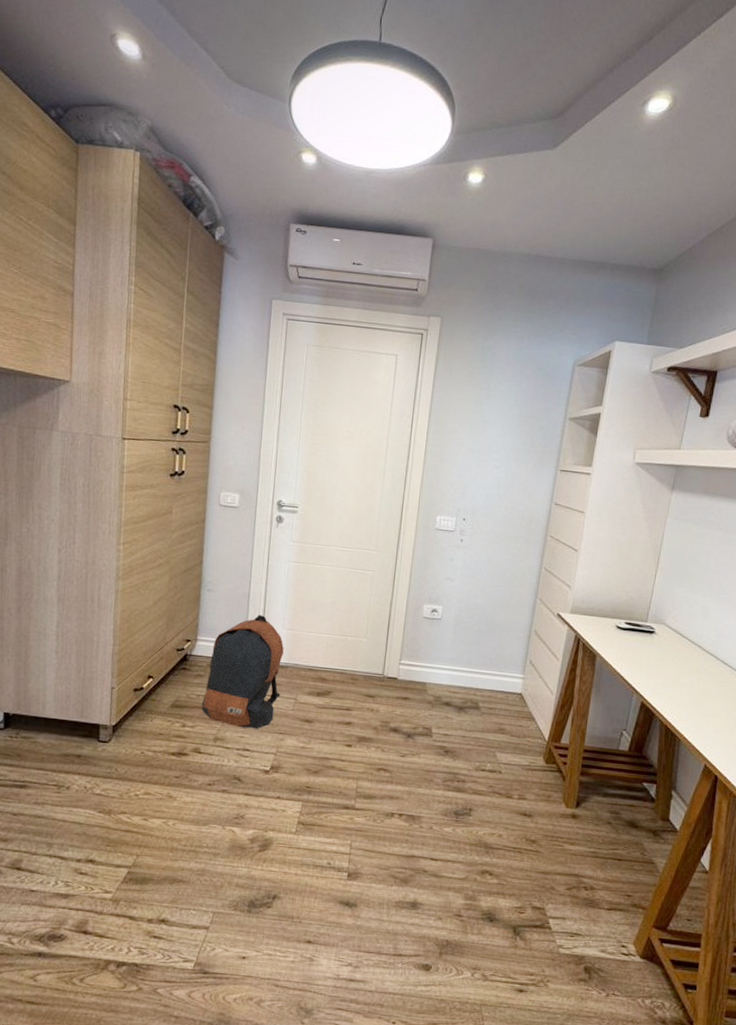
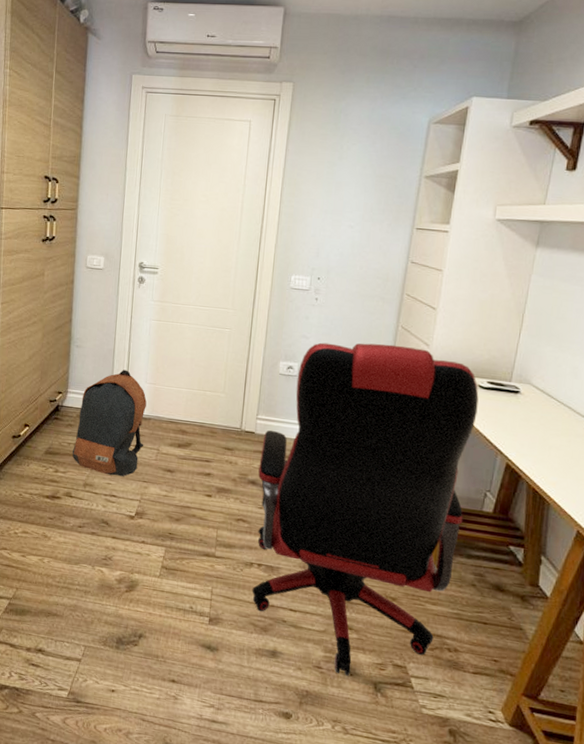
office chair: none [392,584,617,922] -> present [252,342,479,676]

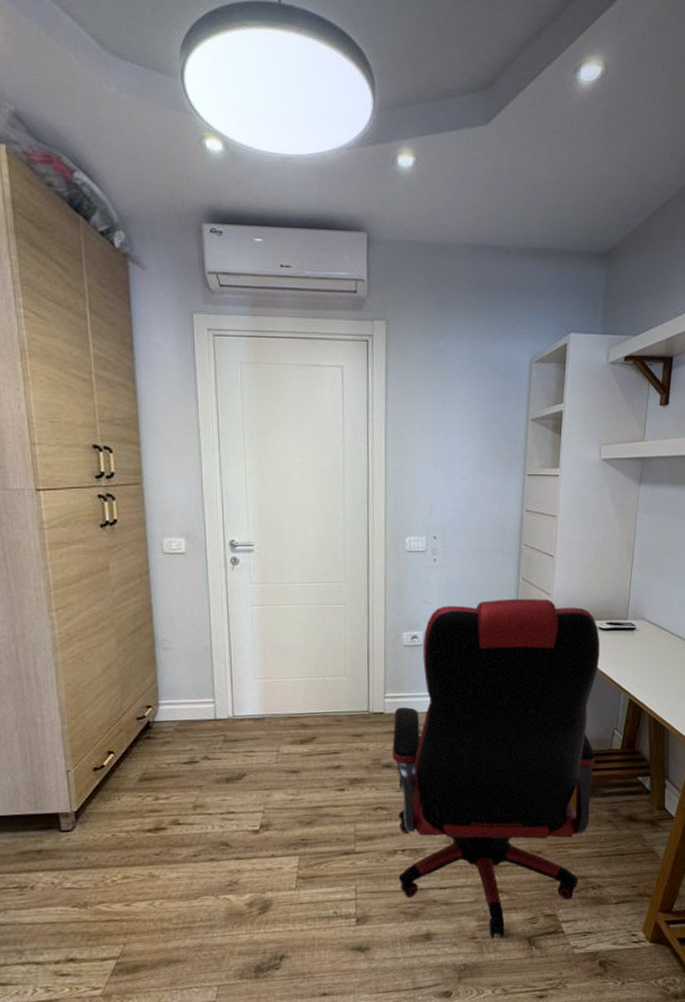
backpack: present [72,369,147,477] -> none [173,667,261,791]

